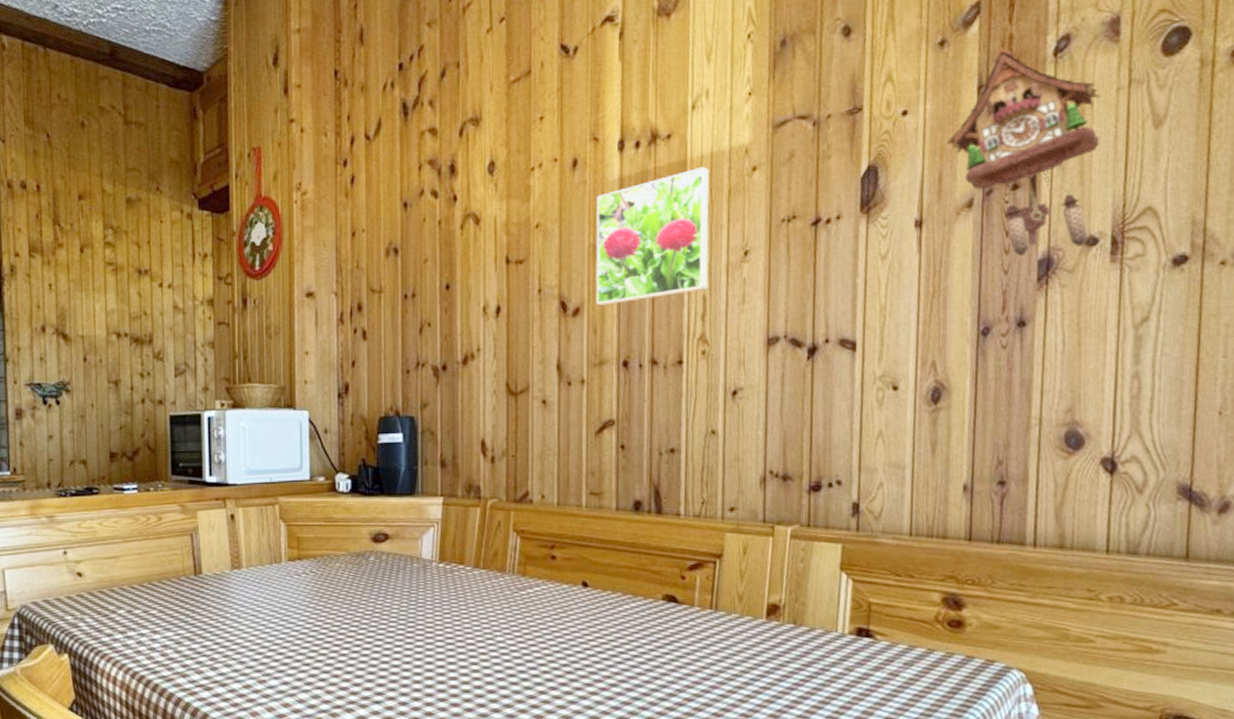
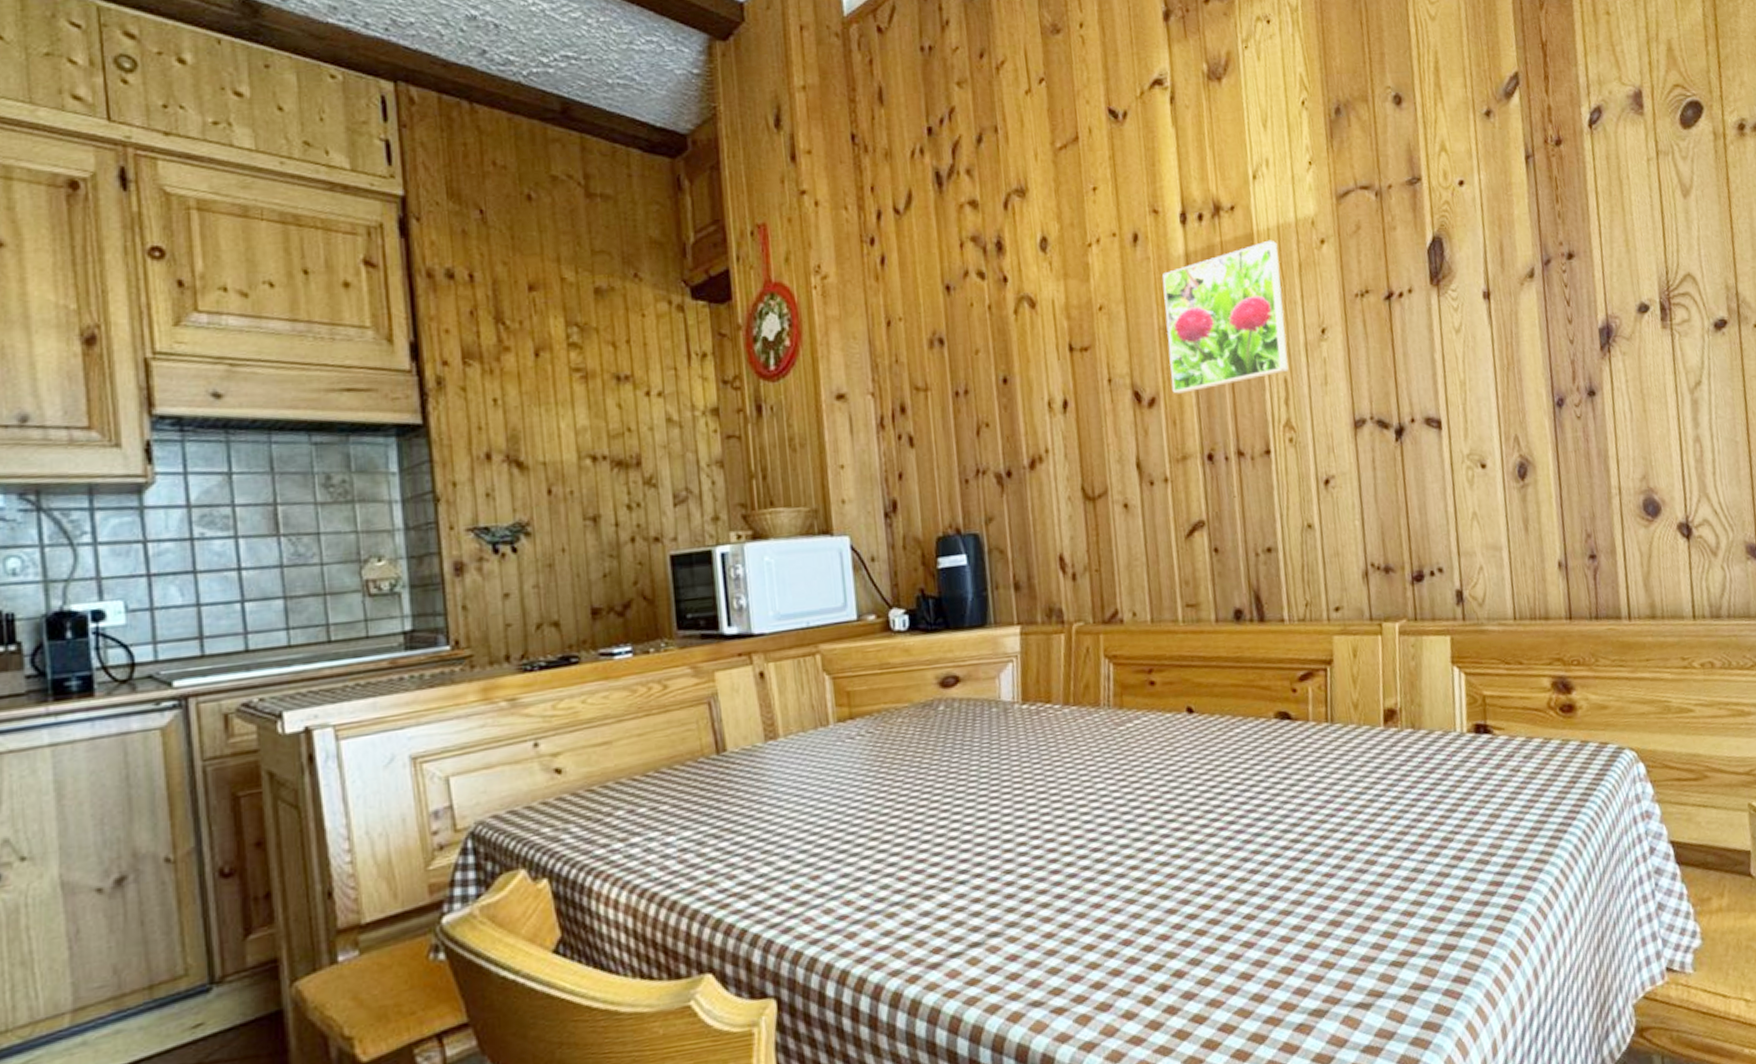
cuckoo clock: present [946,47,1100,256] -> none [1503,118,1640,325]

